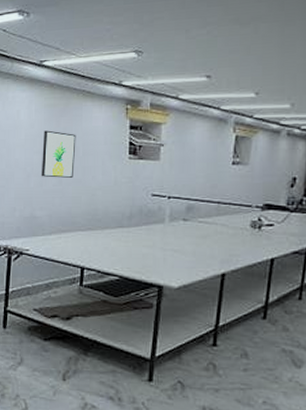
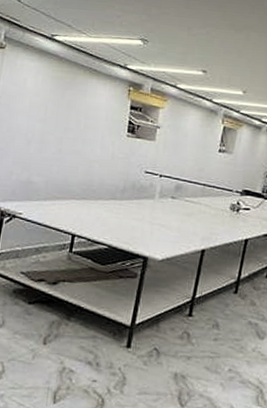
wall art: present [41,130,76,178] -> none [41,100,80,148]

